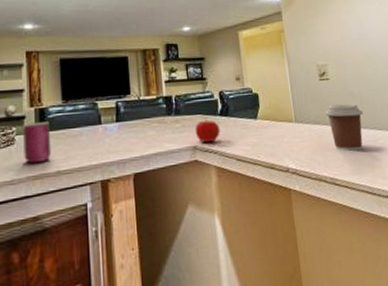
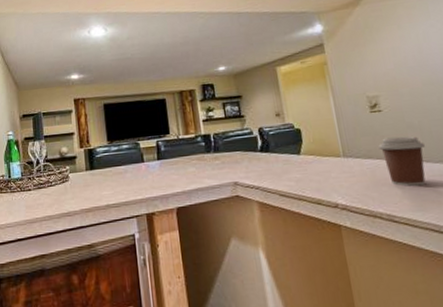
can: present [23,122,52,164] -> none [75,161,101,198]
fruit: present [194,118,220,142] -> none [234,155,262,178]

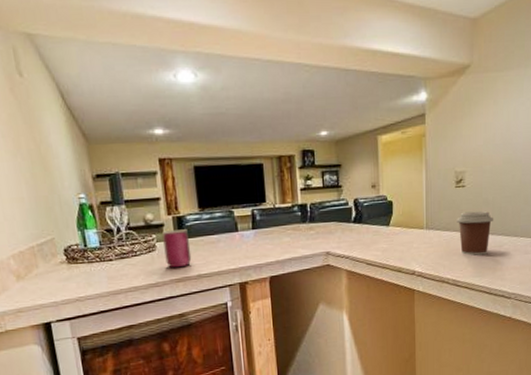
can: none [75,161,101,198] -> present [162,229,192,268]

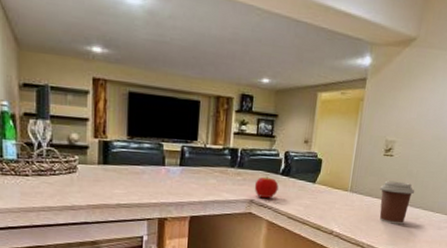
can: present [162,229,192,268] -> none [85,153,113,194]
fruit: none [328,225,353,248] -> present [254,175,279,198]

